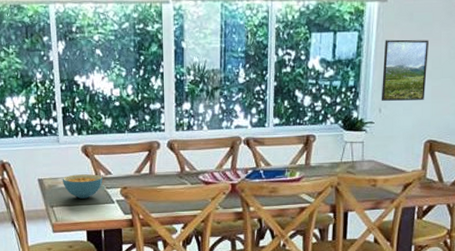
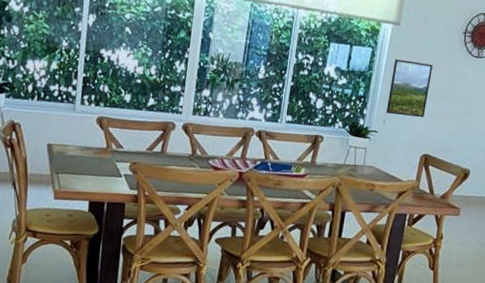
cereal bowl: present [62,174,103,199] -> none [72,144,114,169]

